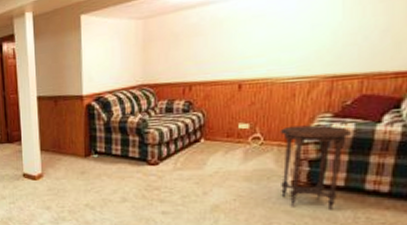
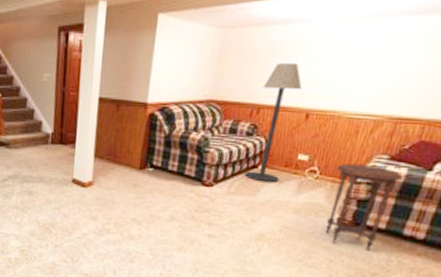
floor lamp: none [187,39,229,155] -> present [244,62,302,183]

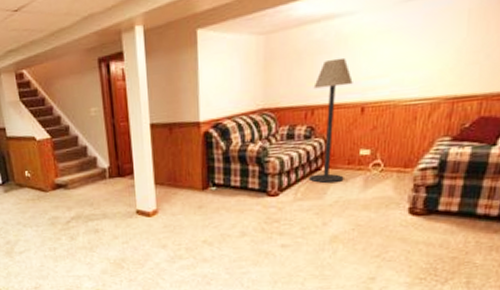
side table: present [325,163,404,251] -> none [398,149,469,236]

